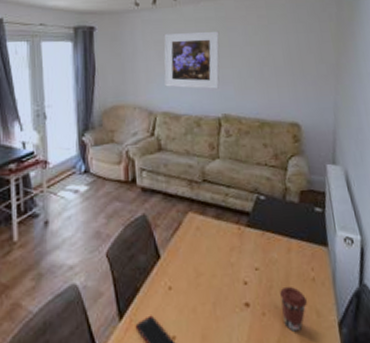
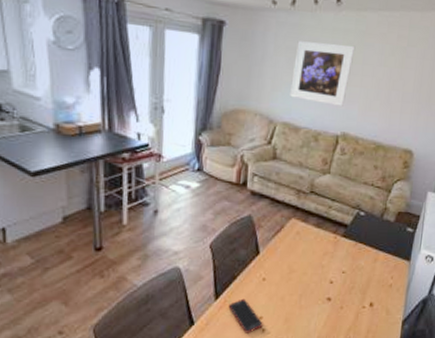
coffee cup: present [279,286,308,333] -> none [357,288,382,324]

